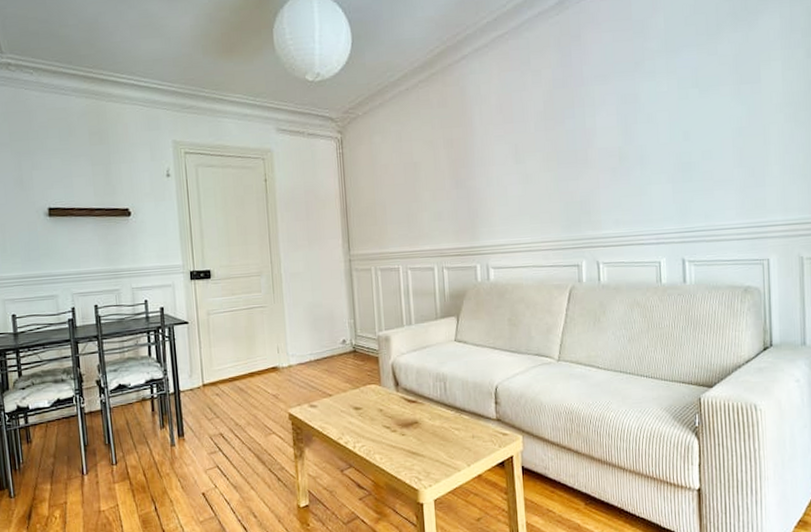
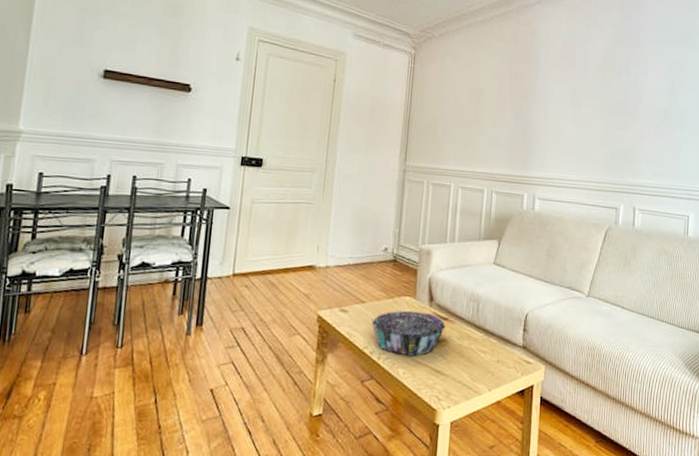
decorative bowl: none [342,398,415,442] -> present [372,311,446,356]

